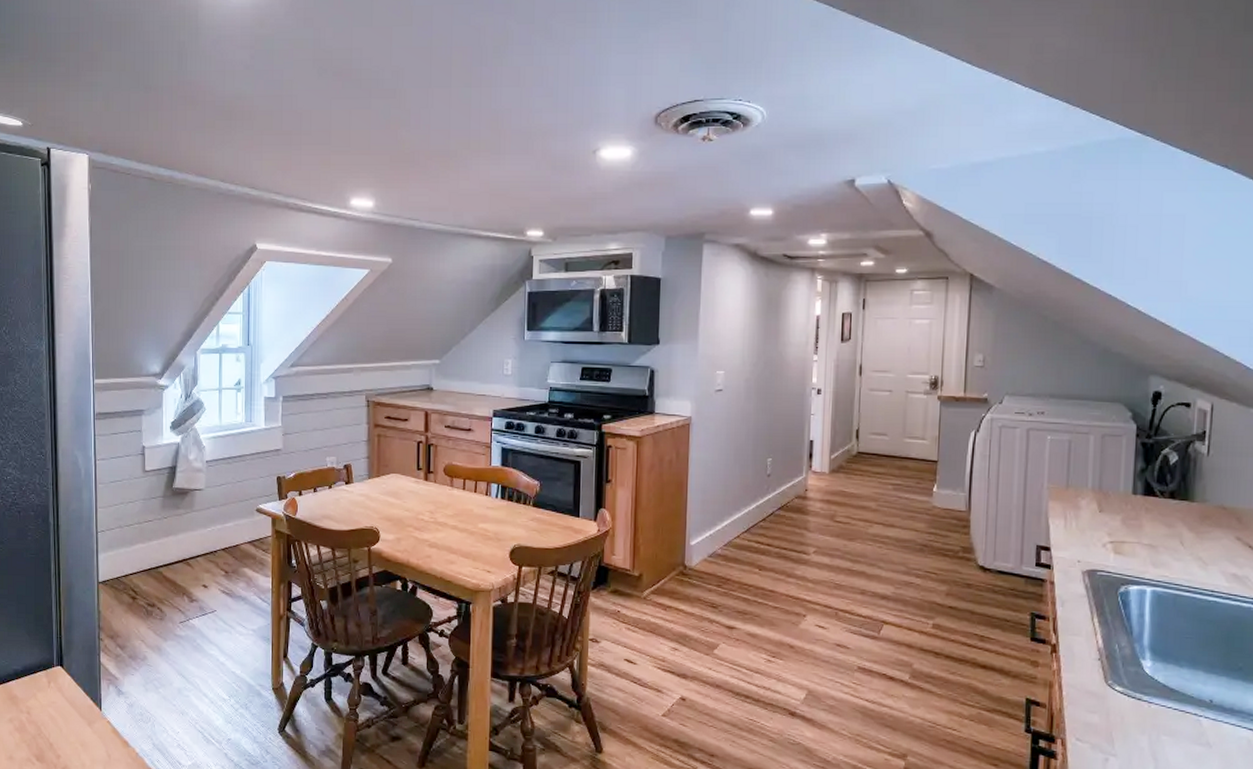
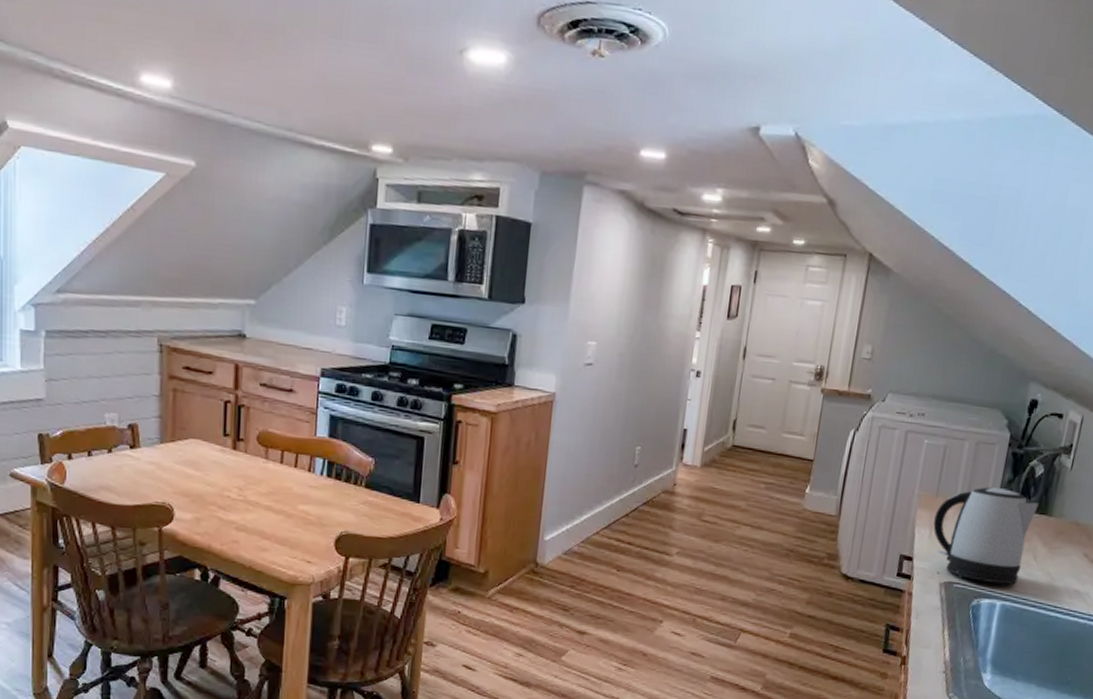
kettle: none [1067,477,1178,571] -> present [933,487,1039,585]

